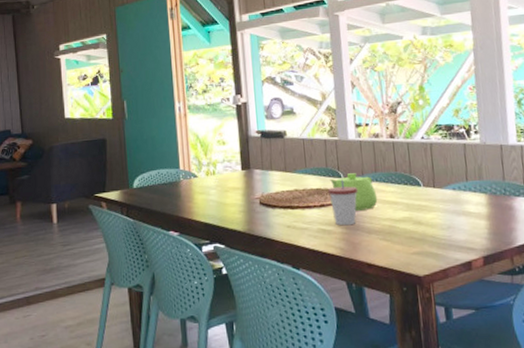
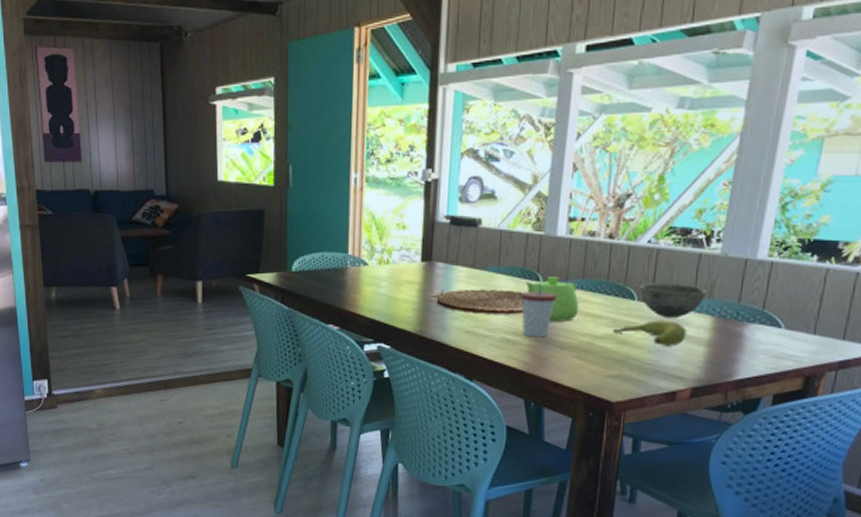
banana: none [408,201,469,223] -> present [613,320,687,347]
bowl: none [421,169,478,200] -> present [638,282,708,319]

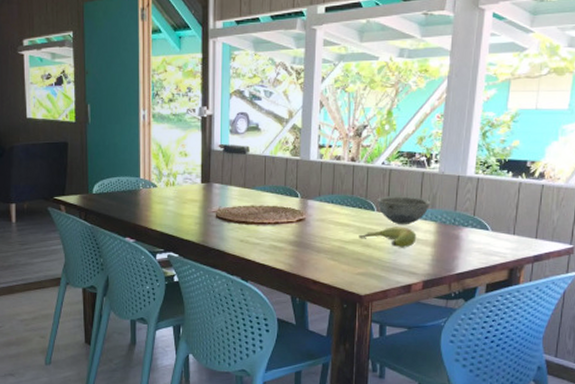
cup: present [521,283,558,338] -> none [284,199,313,244]
teapot: present [522,277,580,322] -> none [285,194,331,230]

